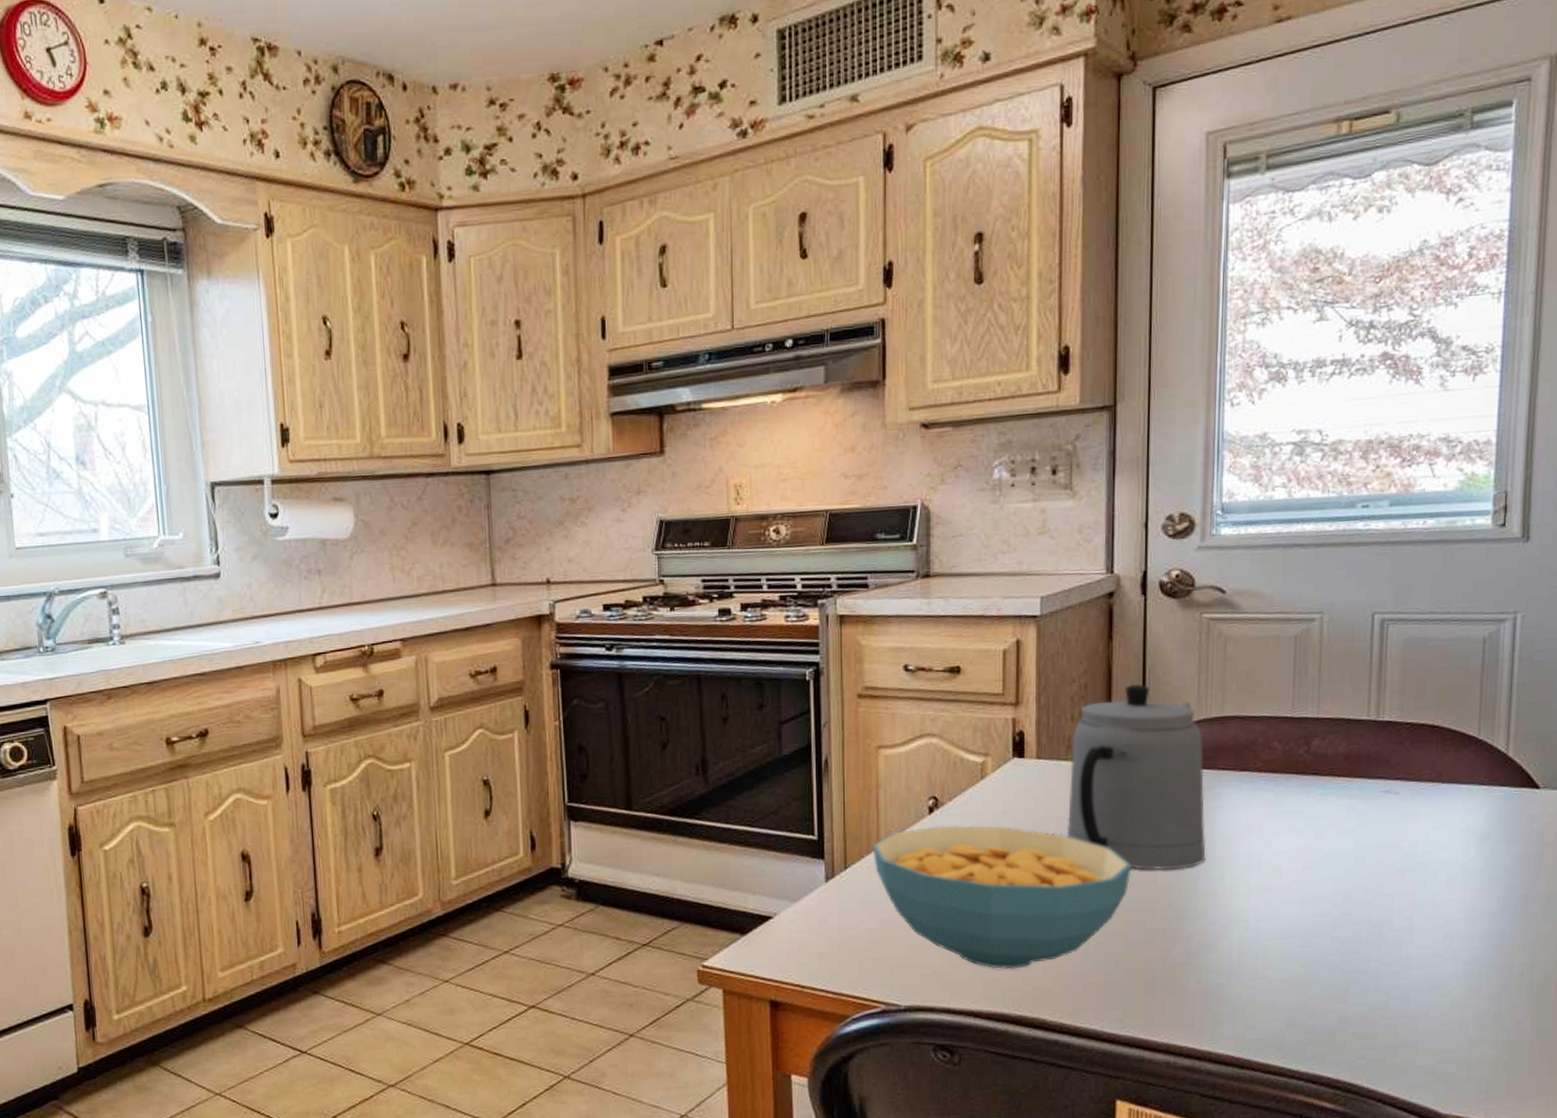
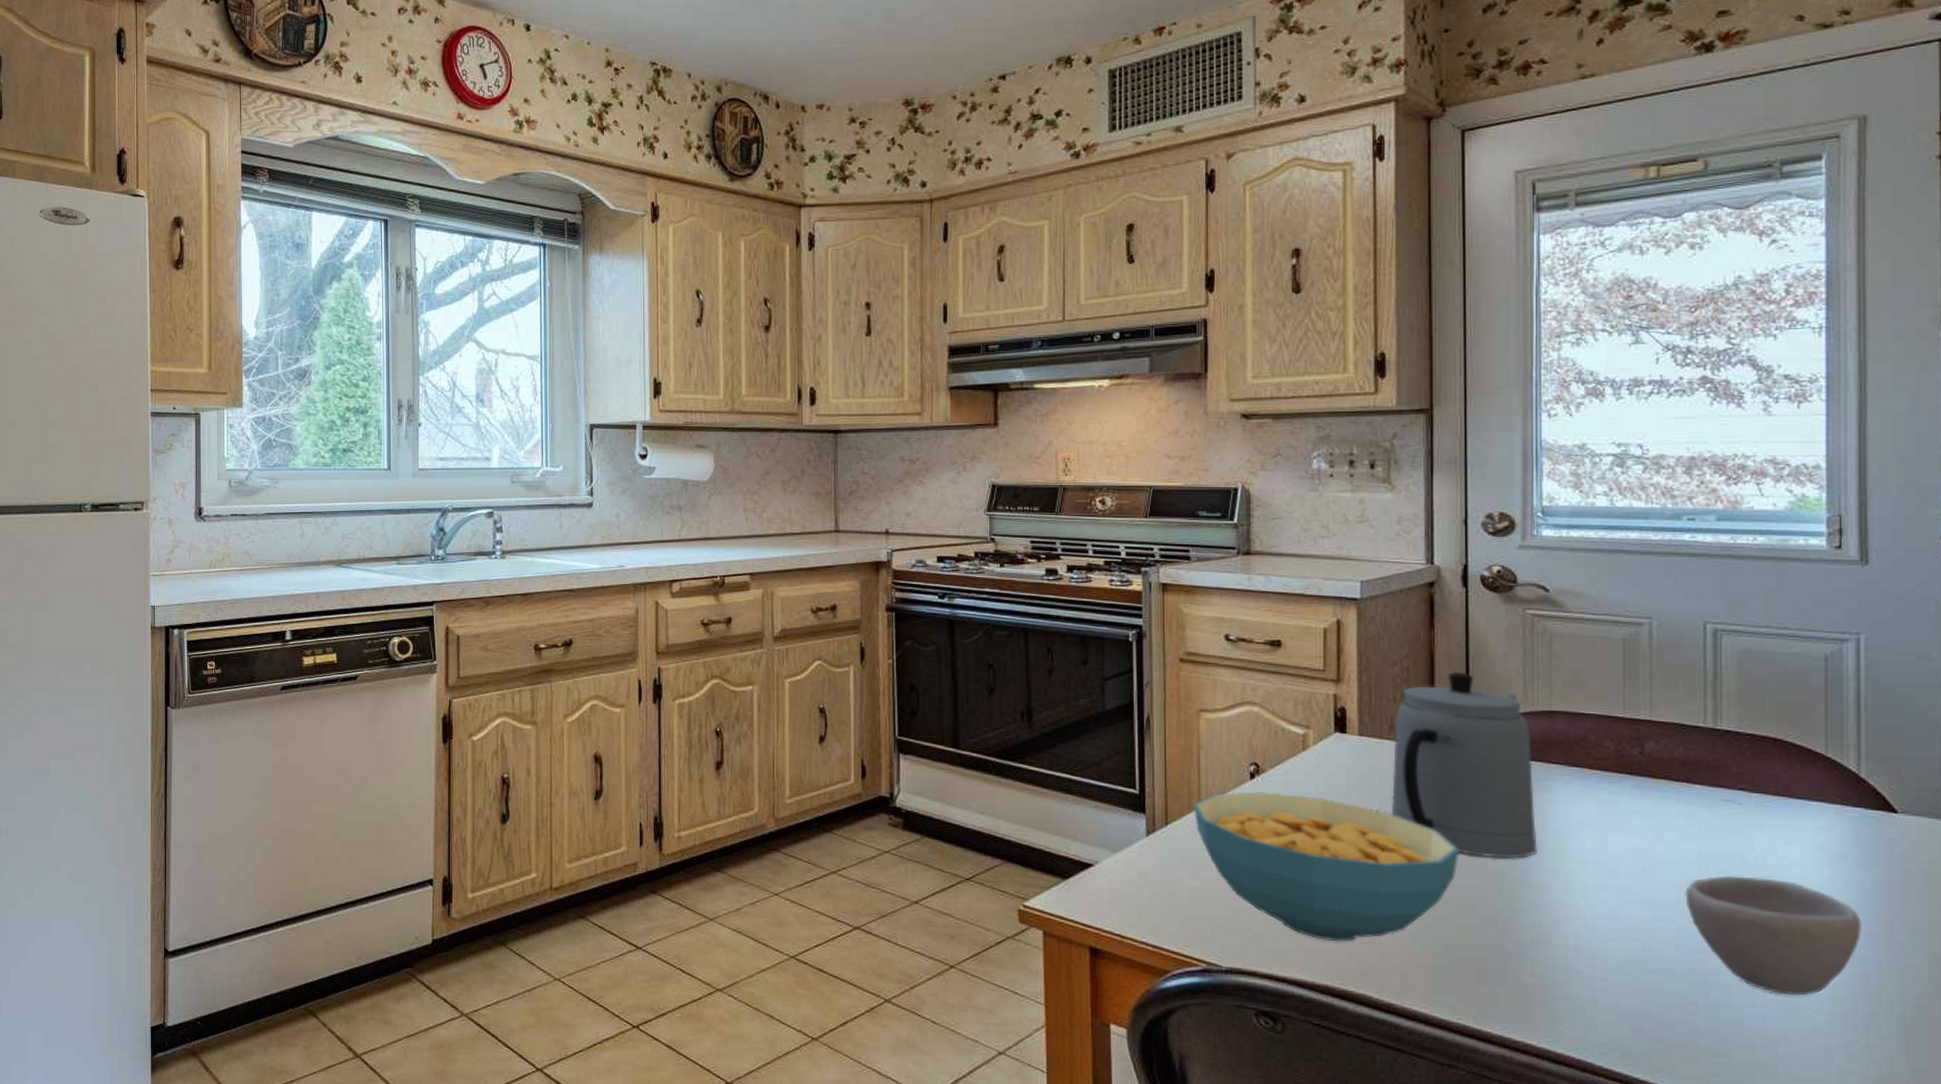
cup: none [1341,863,1501,975] -> present [1685,875,1863,996]

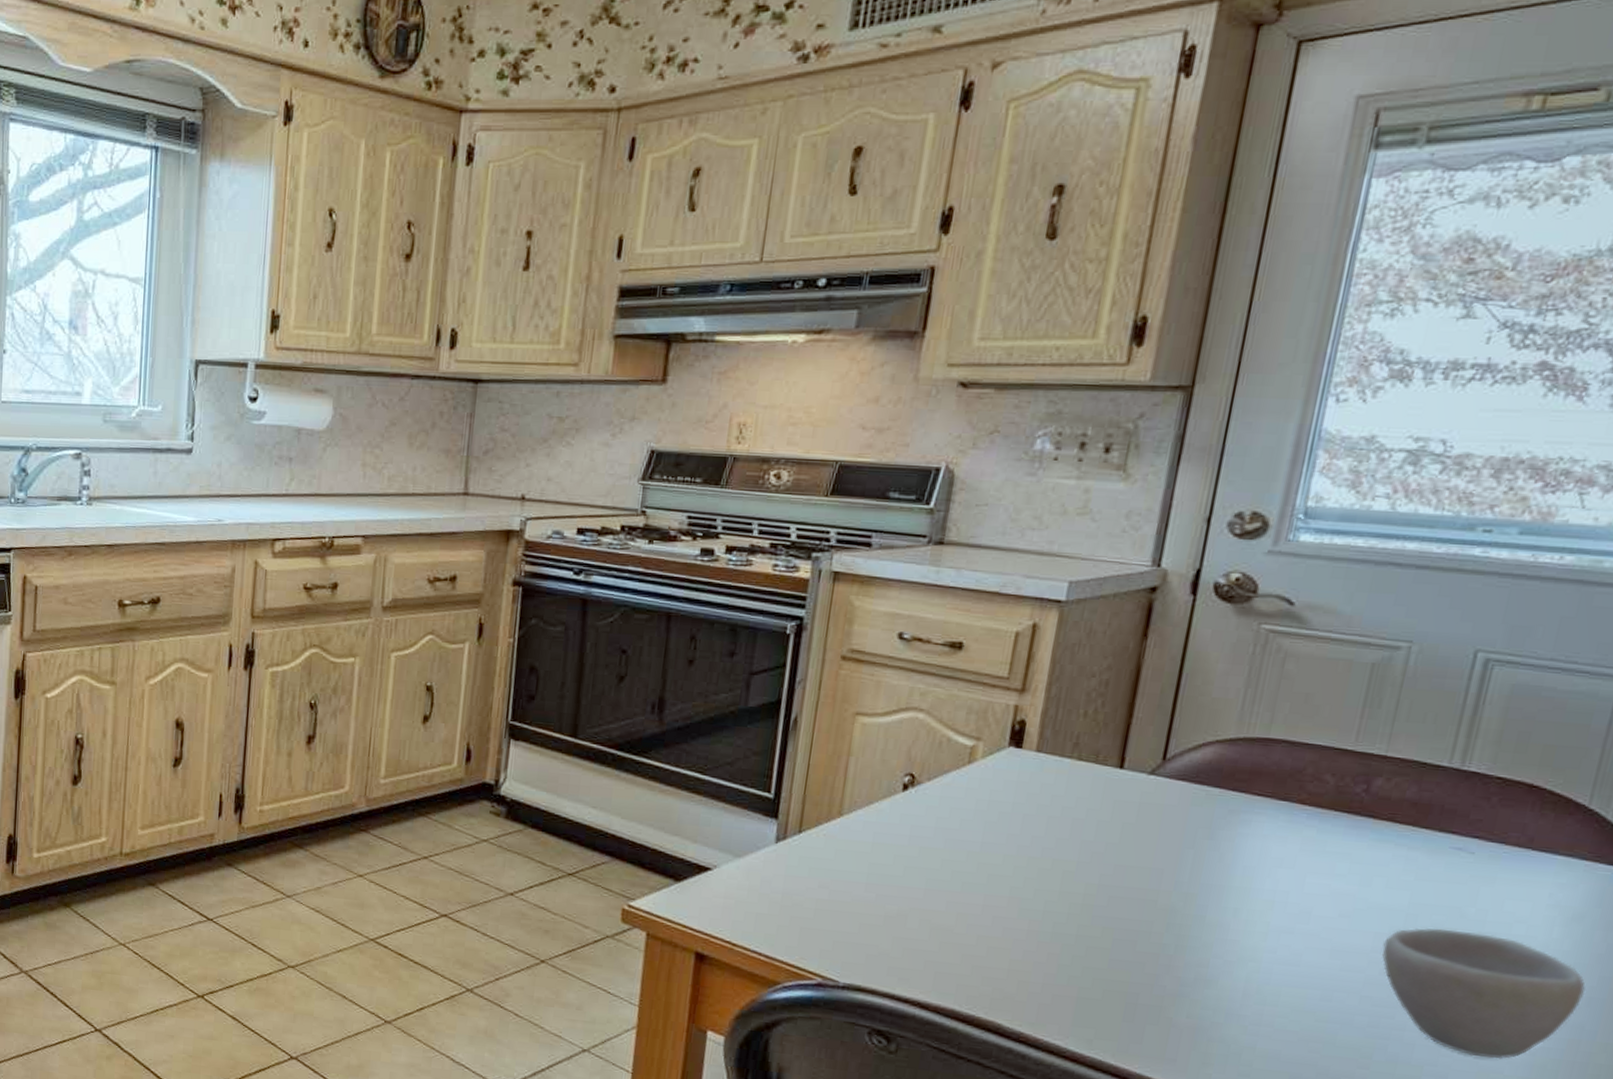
cereal bowl: present [1193,792,1460,942] -> none [832,803,1131,967]
teapot: present [1391,672,1537,858] -> none [1059,689,1239,894]

